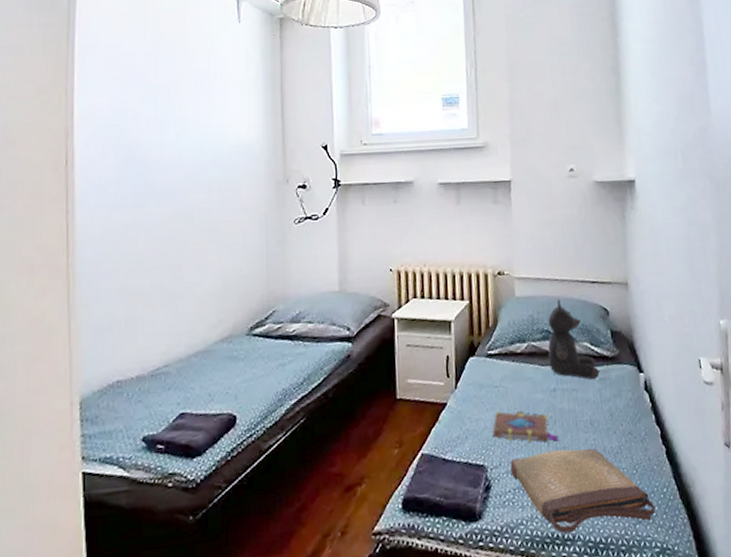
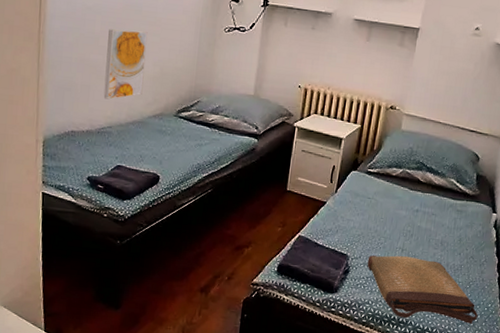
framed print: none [155,241,204,332] -> present [103,29,148,100]
book: present [492,411,559,443] -> none [359,217,412,250]
teddy bear: present [547,298,600,380] -> none [417,139,459,210]

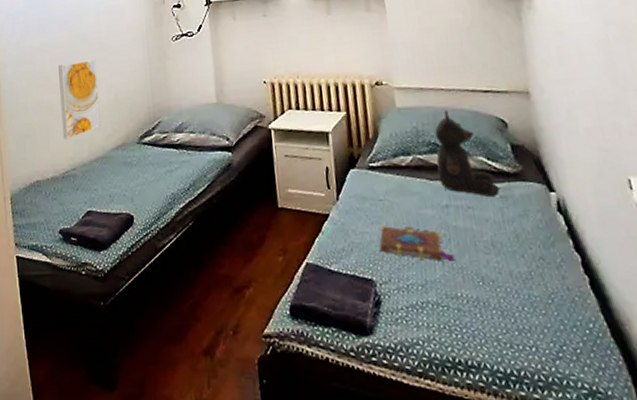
book: none [359,217,412,250] -> present [379,226,455,261]
shoulder bag: present [367,255,478,324] -> none [400,270,580,359]
teddy bear: none [417,139,459,210] -> present [435,109,500,198]

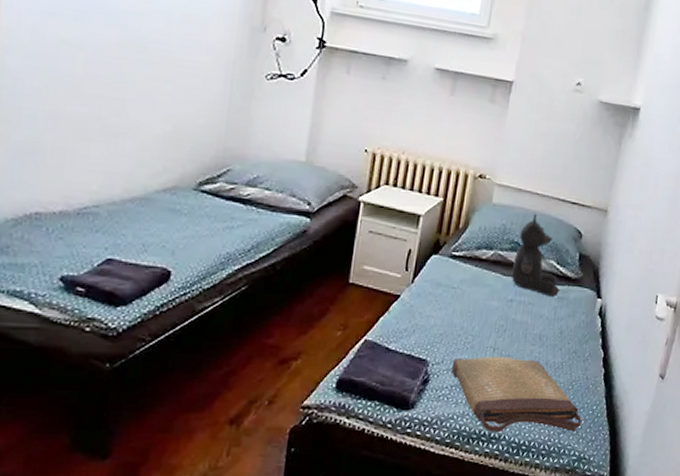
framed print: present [58,59,101,139] -> none [87,71,156,168]
book: present [379,226,455,261] -> none [441,312,505,349]
shoulder bag: none [400,270,580,359] -> present [451,357,581,432]

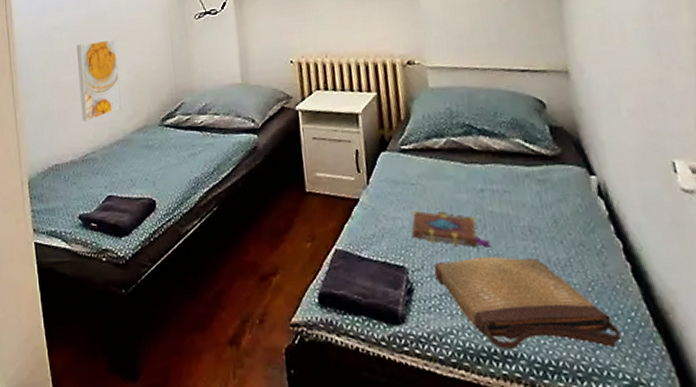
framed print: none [87,71,156,168] -> present [77,39,121,122]
book: none [441,312,505,349] -> present [411,211,491,247]
teddy bear: present [511,213,559,298] -> none [469,89,538,181]

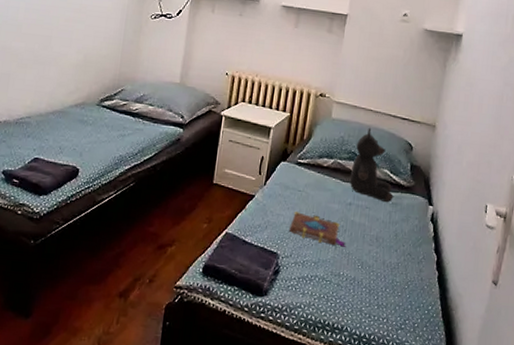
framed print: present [77,39,121,122] -> none [23,16,73,89]
shoulder bag: present [433,257,621,349] -> none [298,253,418,329]
teddy bear: none [469,89,538,181] -> present [349,127,393,203]

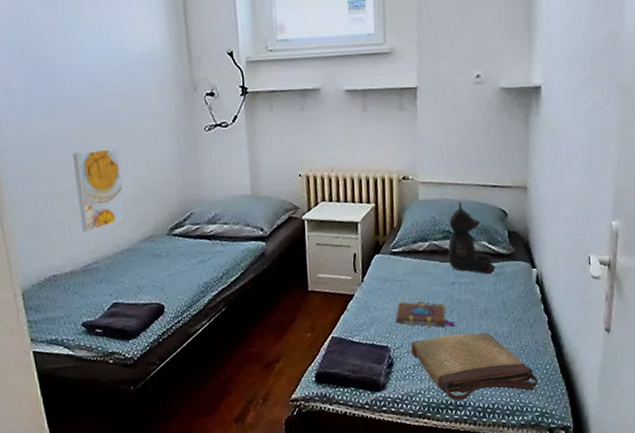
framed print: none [23,16,73,89] -> present [73,148,126,232]
shoulder bag: none [298,253,418,329] -> present [410,332,538,401]

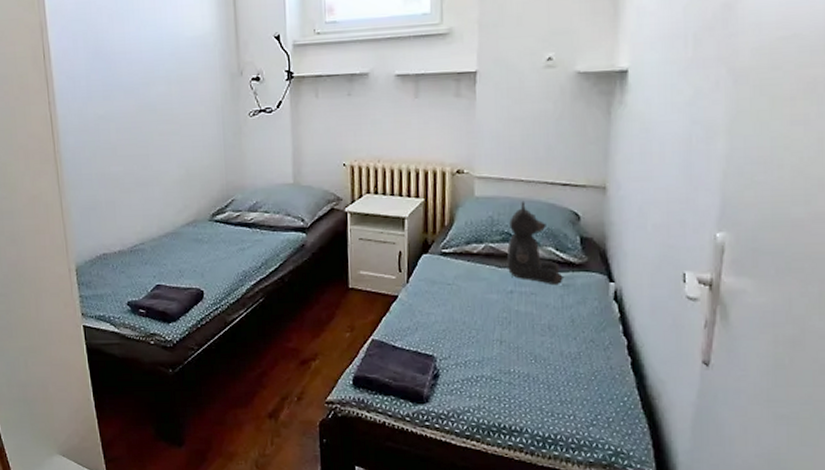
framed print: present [73,148,126,232] -> none [125,132,171,214]
book: present [396,301,455,328] -> none [443,308,512,341]
shoulder bag: present [410,332,538,401] -> none [459,349,612,425]

